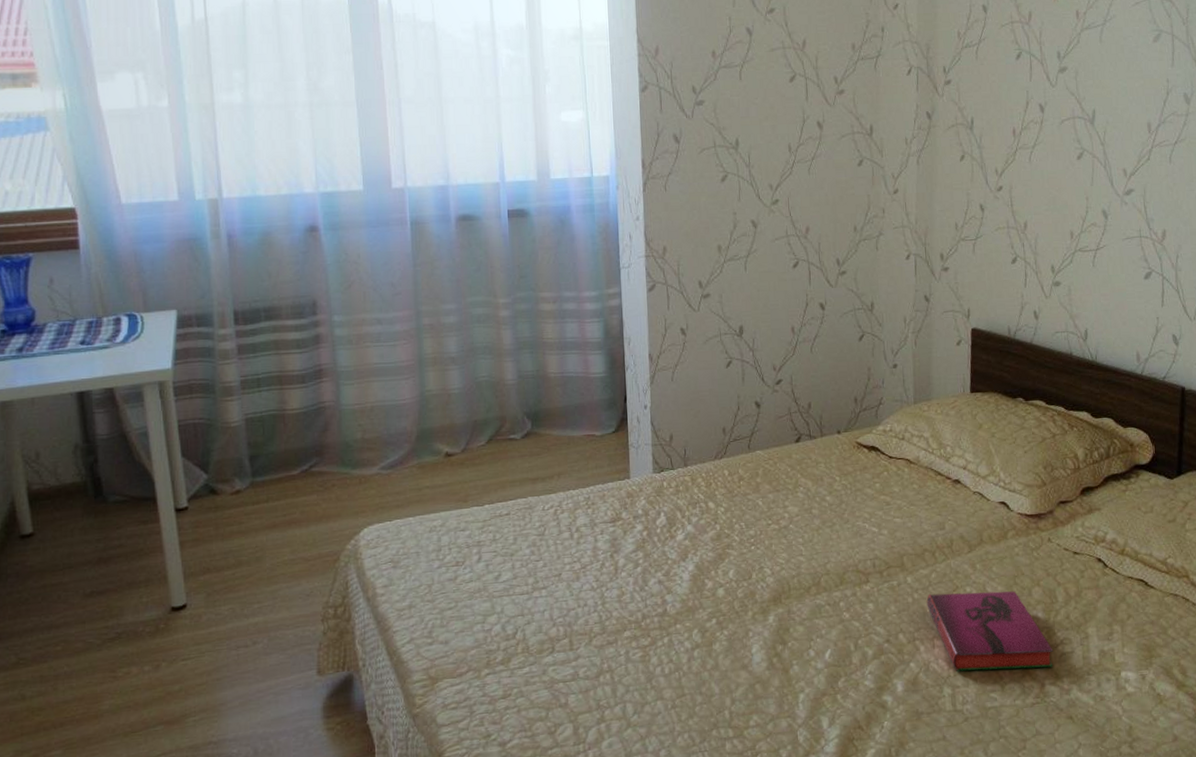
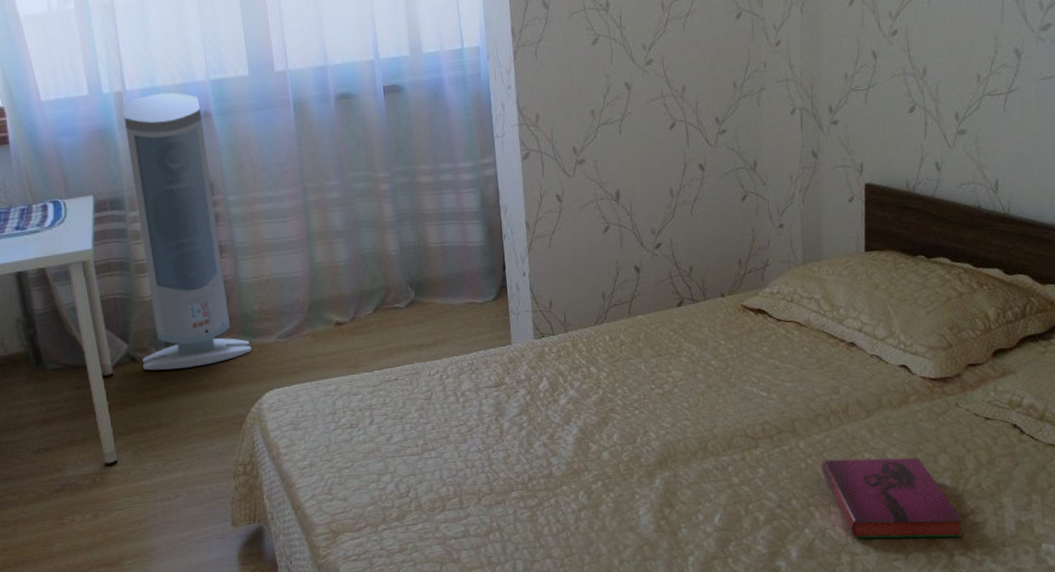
air purifier: none [217,203,351,504] -> present [122,92,252,371]

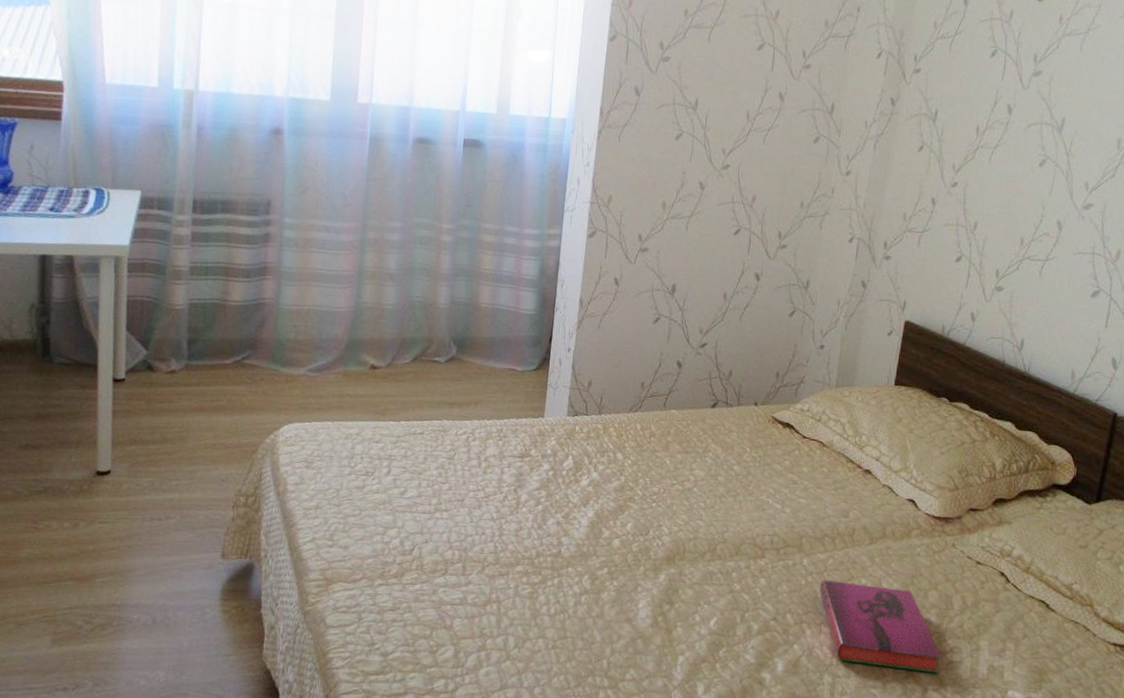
air purifier: present [122,92,252,371] -> none [159,99,279,386]

